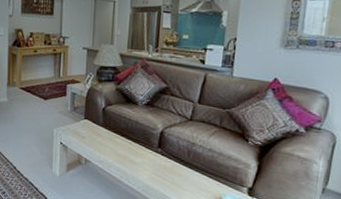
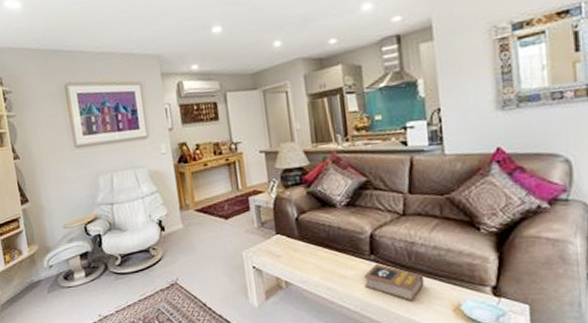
book: none [149,156,197,190] -> present [363,264,424,301]

